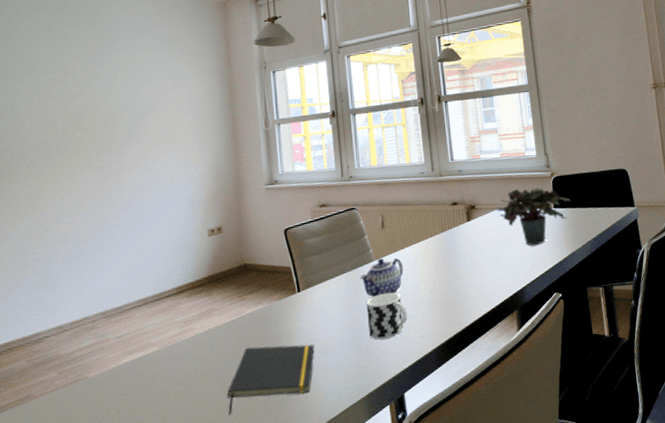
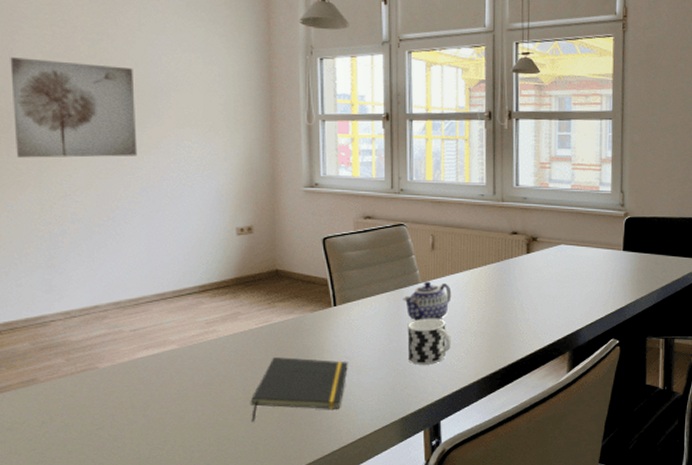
wall art: none [13,100,120,190] -> present [10,57,138,158]
potted plant: present [496,187,571,246] -> none [560,225,642,288]

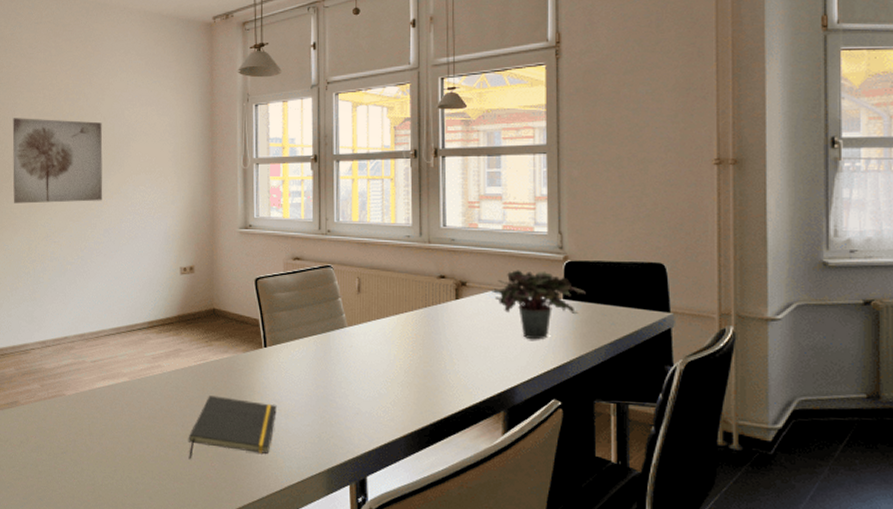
teapot: present [402,281,452,322] -> none [329,325,378,368]
cup: present [407,318,451,365] -> none [334,364,377,414]
potted plant: none [560,225,642,288] -> present [492,270,586,340]

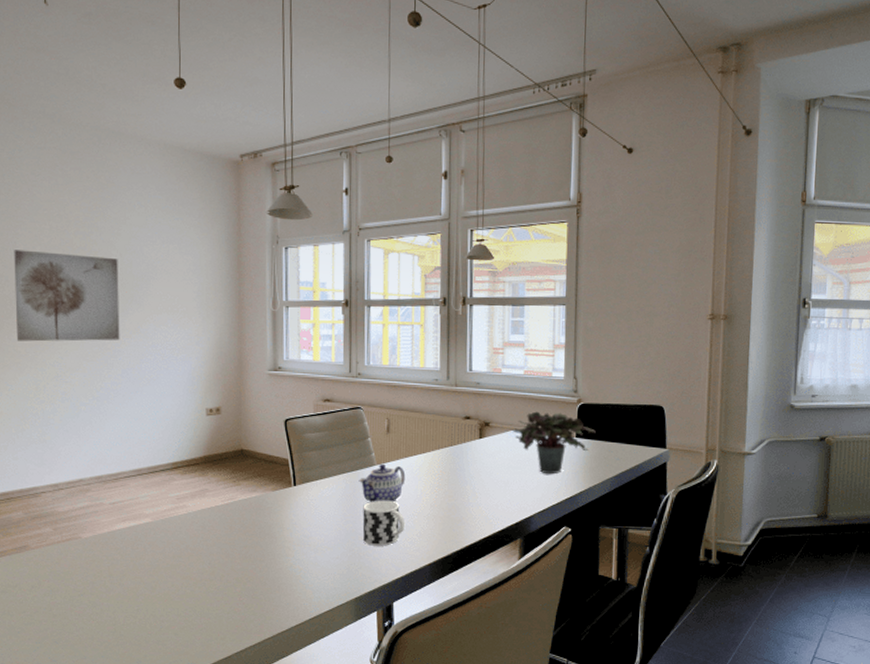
notepad: present [188,396,277,460] -> none [215,534,306,595]
teapot: none [329,325,378,368] -> present [358,463,406,503]
cup: none [334,364,377,414] -> present [362,500,405,546]

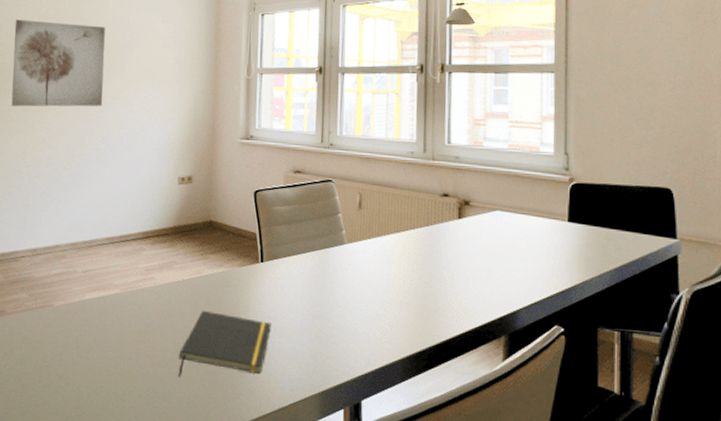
notepad: none [215,534,306,595] -> present [178,311,271,377]
teapot: present [358,463,406,503] -> none [328,242,378,287]
cup: present [362,500,405,546] -> none [331,282,376,335]
potted plant: present [512,411,596,475] -> none [495,190,591,264]

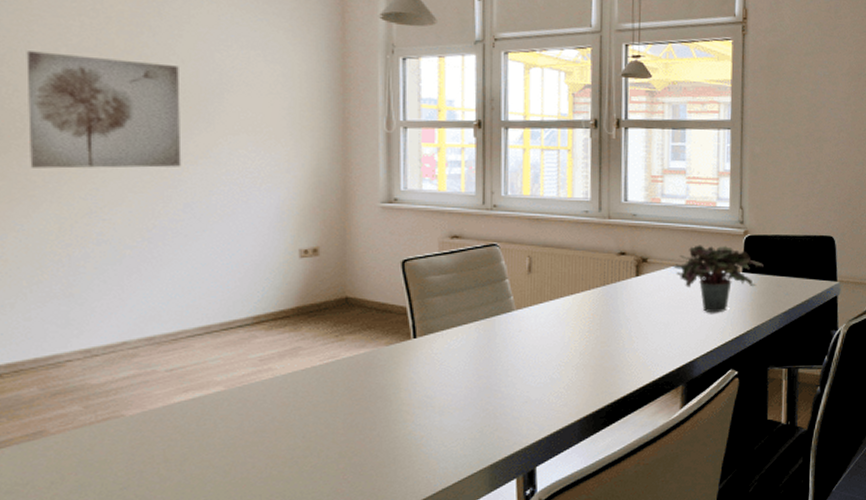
notepad: present [178,311,271,377] -> none [311,398,429,475]
potted plant: none [495,190,591,264] -> present [673,245,764,313]

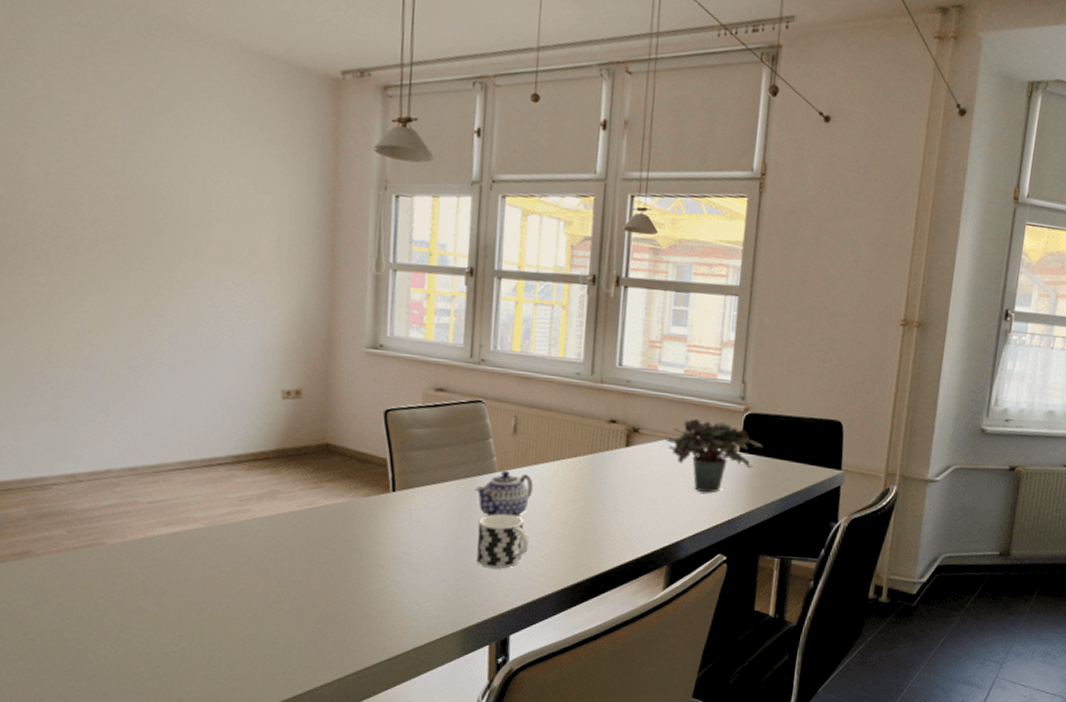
wall art: present [26,51,182,169] -> none [20,164,170,296]
teapot: none [494,308,551,354] -> present [475,470,534,518]
cup: none [499,350,549,403] -> present [477,514,529,569]

